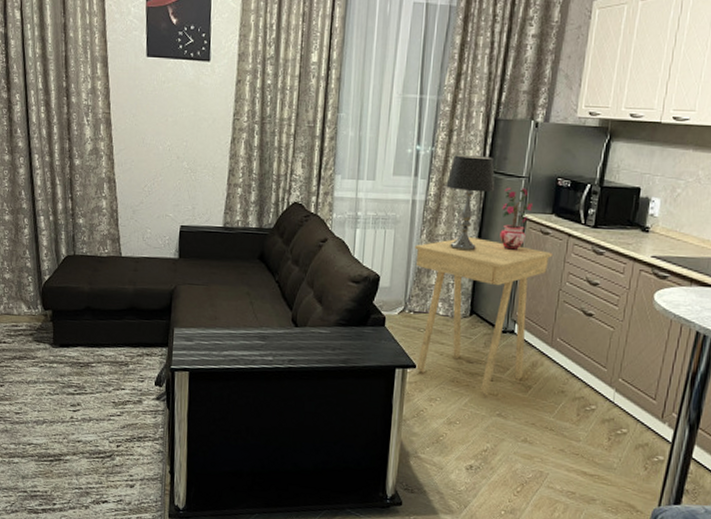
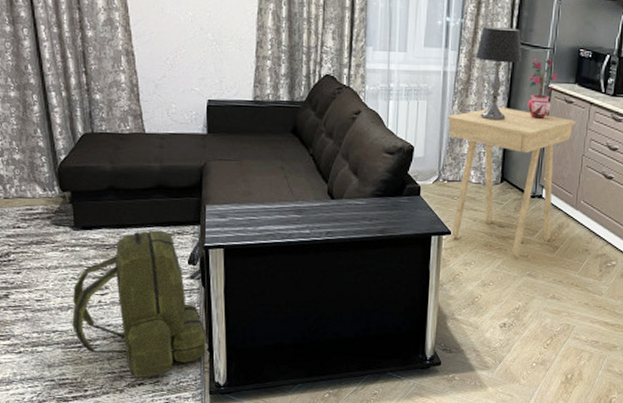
backpack: none [46,350,168,496] -> present [72,230,206,378]

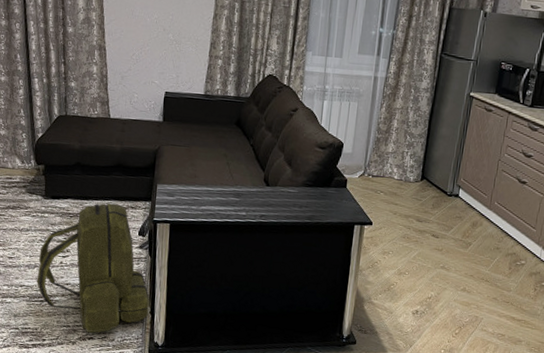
side table: present [447,107,576,258] -> none [372,111,494,251]
table lamp: present [475,26,522,121] -> none [404,38,448,124]
potted plant: present [527,58,558,120] -> none [449,68,480,125]

